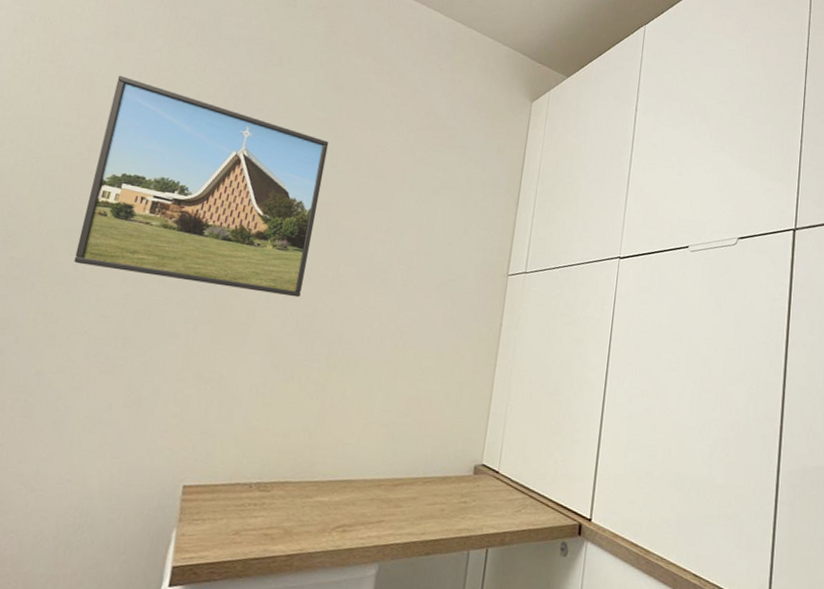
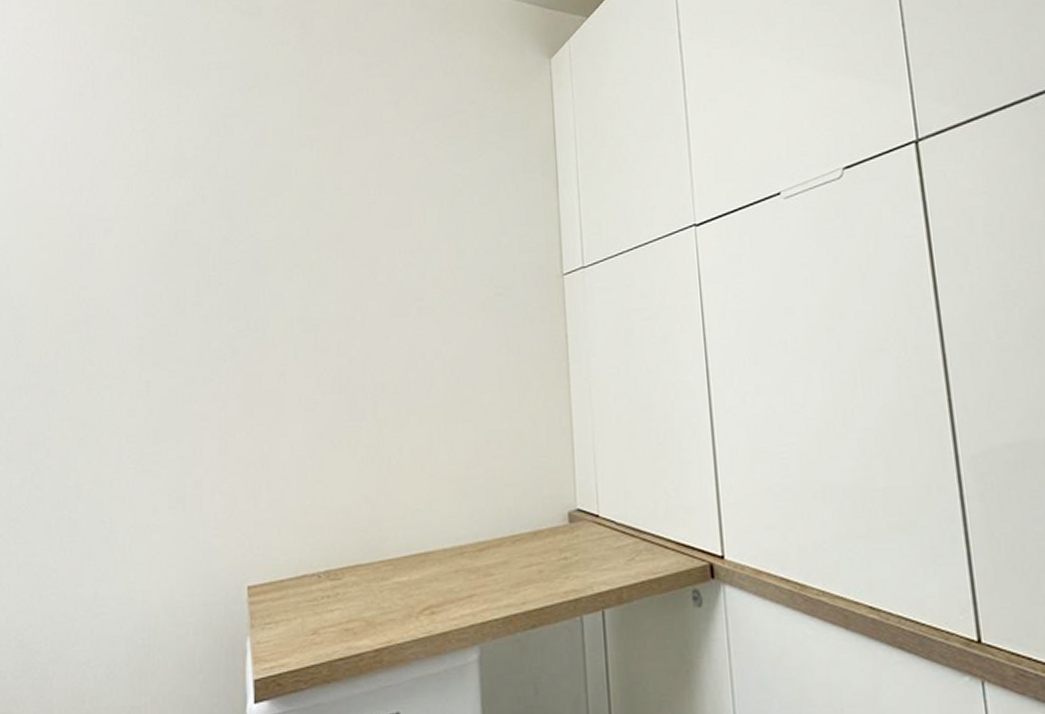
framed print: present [73,76,329,298] -> none [87,139,331,358]

